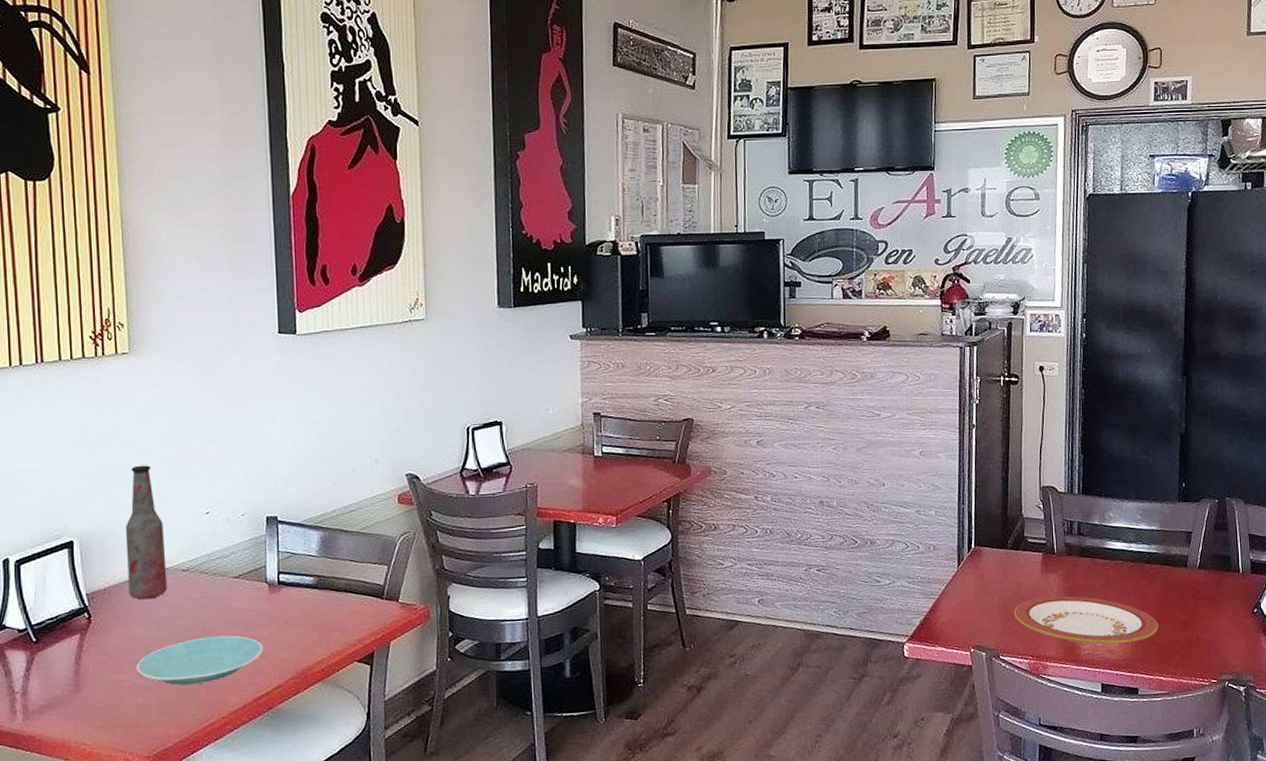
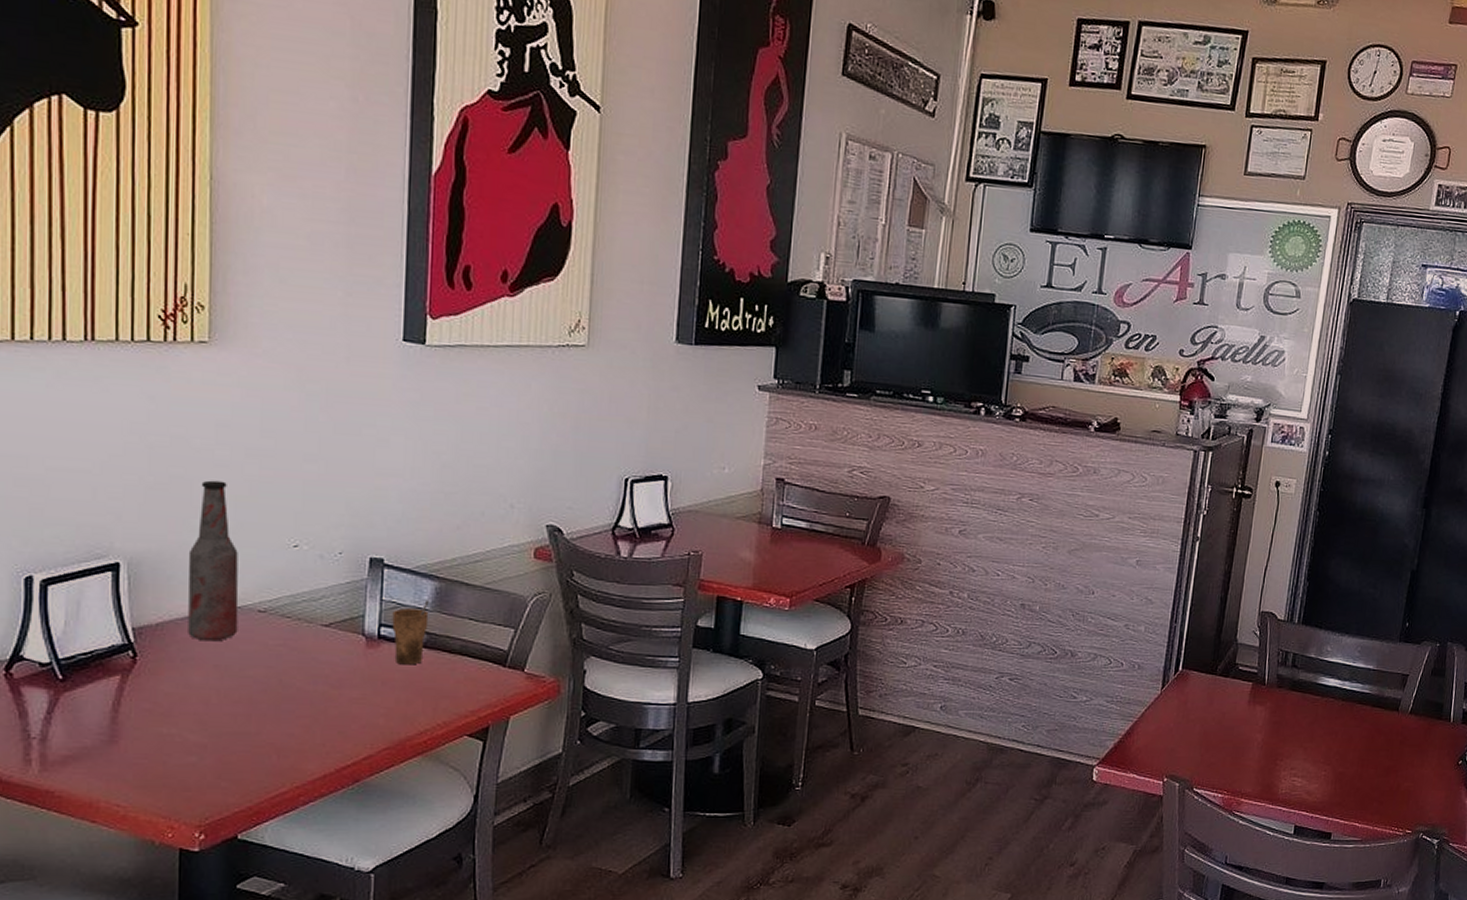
plate: present [137,635,264,686] -> none [191,692,354,747]
cup: none [288,547,318,605] -> present [392,600,429,665]
plate: present [1013,596,1158,645] -> none [1214,729,1361,785]

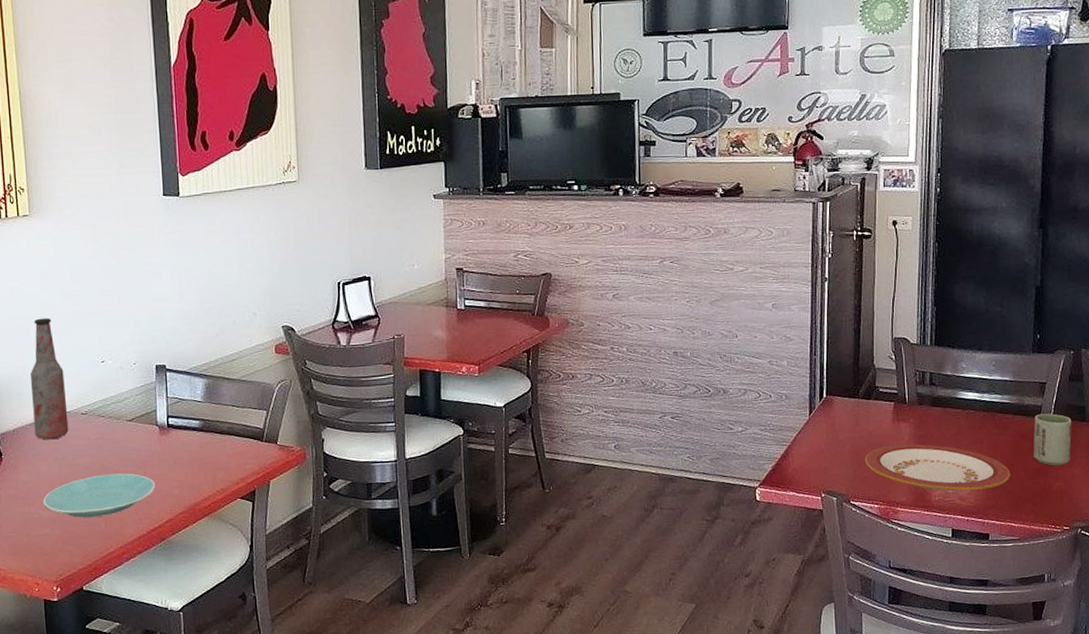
plate: none [191,692,354,747] -> present [43,473,156,518]
cup: present [392,600,429,665] -> none [176,393,203,446]
plate: none [1214,729,1361,785] -> present [864,444,1010,491]
cup: none [1386,708,1429,765] -> present [1034,413,1072,466]

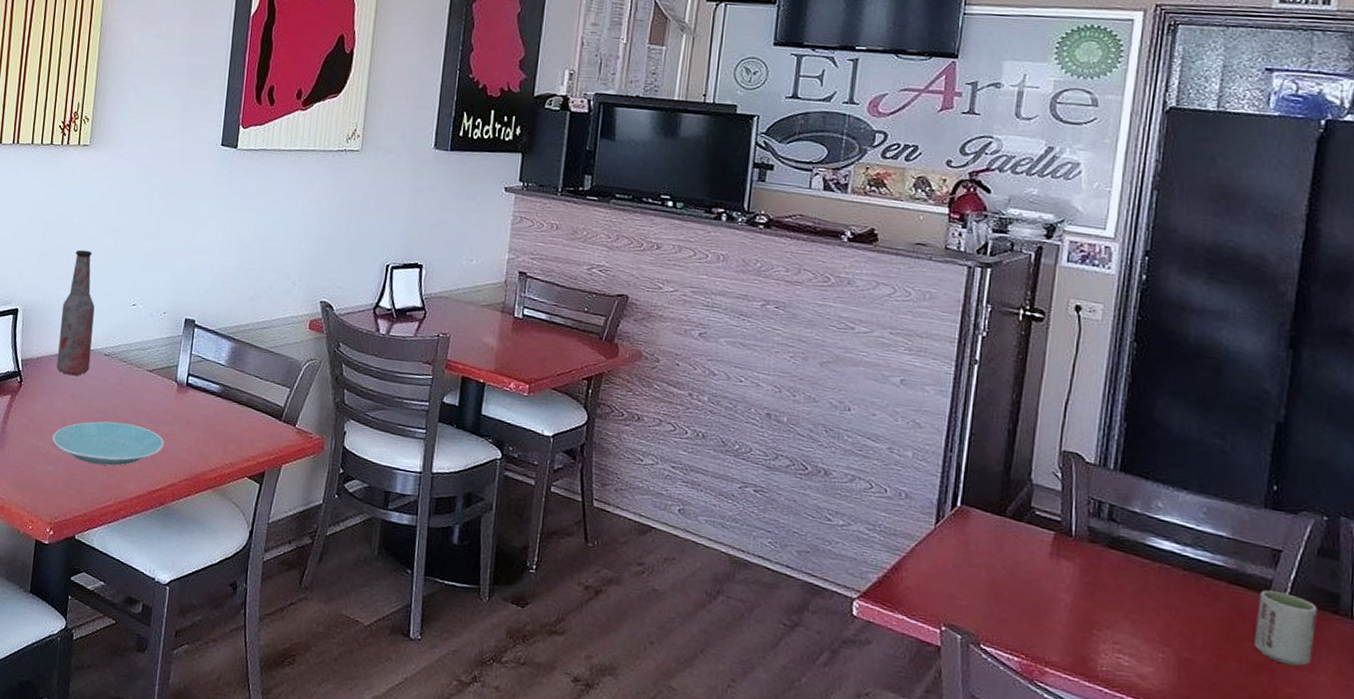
plate: present [864,444,1010,491] -> none [1005,585,1217,673]

